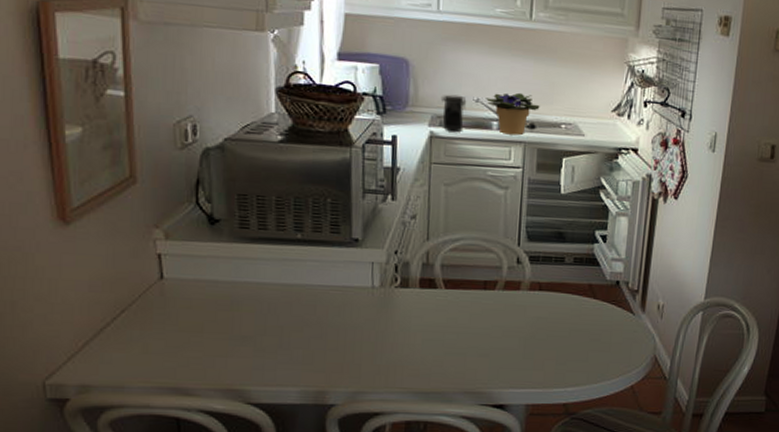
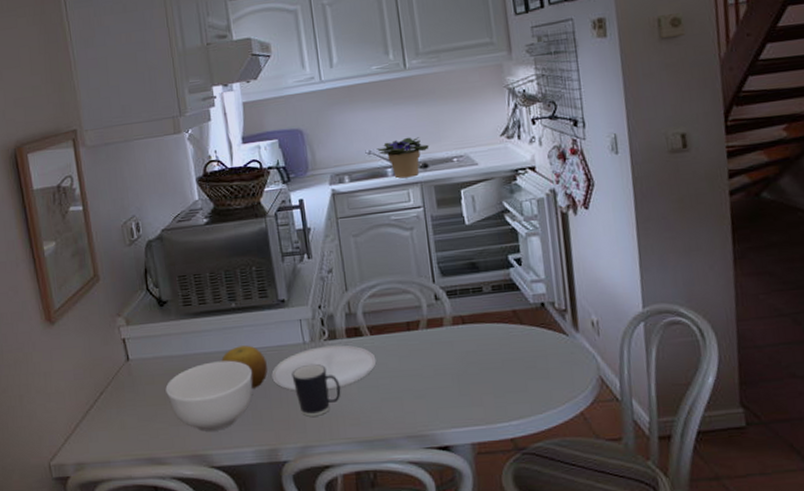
bowl: none [204,293,309,367] -> present [165,360,253,432]
fruit: none [276,280,328,327] -> present [221,345,268,389]
plate: none [331,293,447,338] -> present [271,345,377,391]
mug: none [353,309,405,363] -> present [291,363,341,417]
jar: present [440,94,467,132] -> none [336,151,361,187]

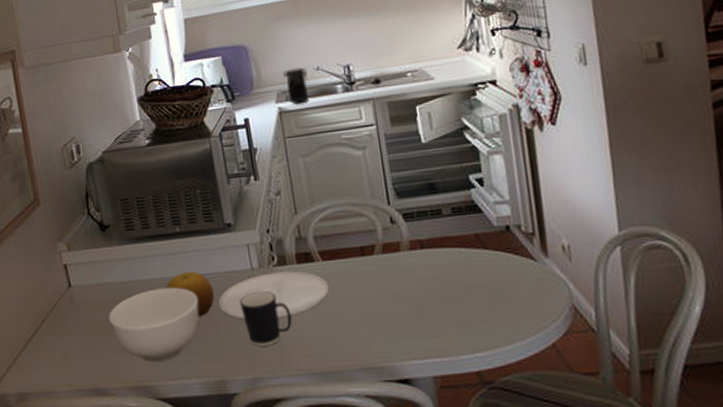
jar: none [336,151,361,187] -> present [282,67,310,105]
potted flower: present [376,137,429,179] -> none [324,51,381,96]

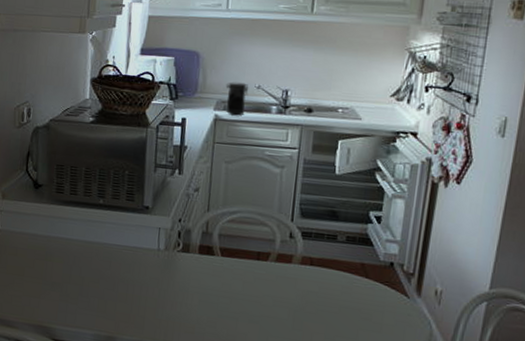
bowl: present [108,287,200,362] -> none [25,247,106,310]
fruit: present [166,271,214,317] -> none [80,239,121,280]
plate: present [218,271,329,320] -> none [122,256,222,297]
mug: present [239,290,292,347] -> none [141,269,184,318]

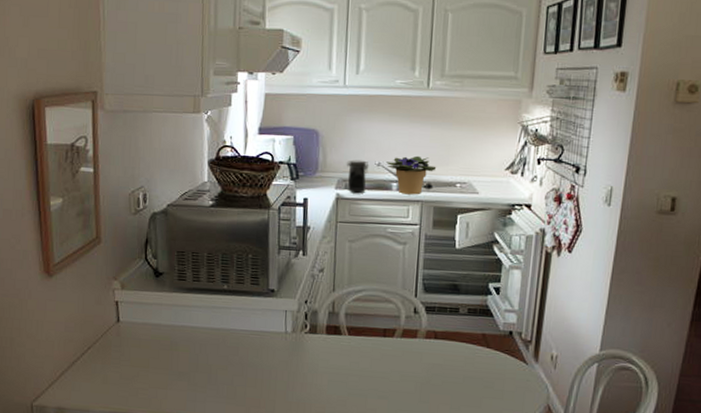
potted flower: none [265,79,318,119] -> present [385,155,437,195]

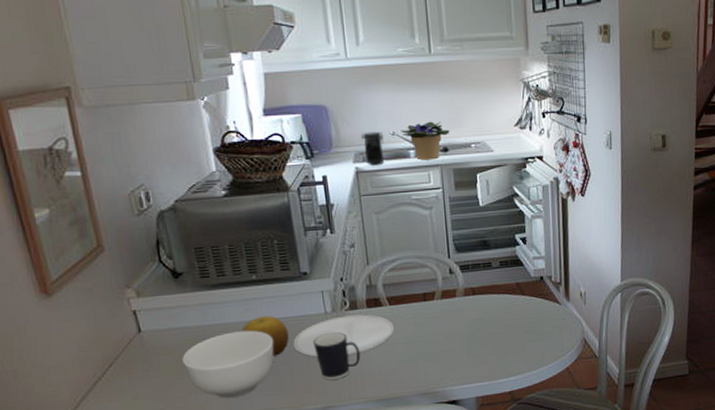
bowl: none [150,335,233,399] -> present [182,330,274,398]
fruit: none [206,325,248,366] -> present [241,316,289,356]
plate: none [251,338,350,379] -> present [293,314,395,358]
mug: none [269,352,313,400] -> present [313,332,361,380]

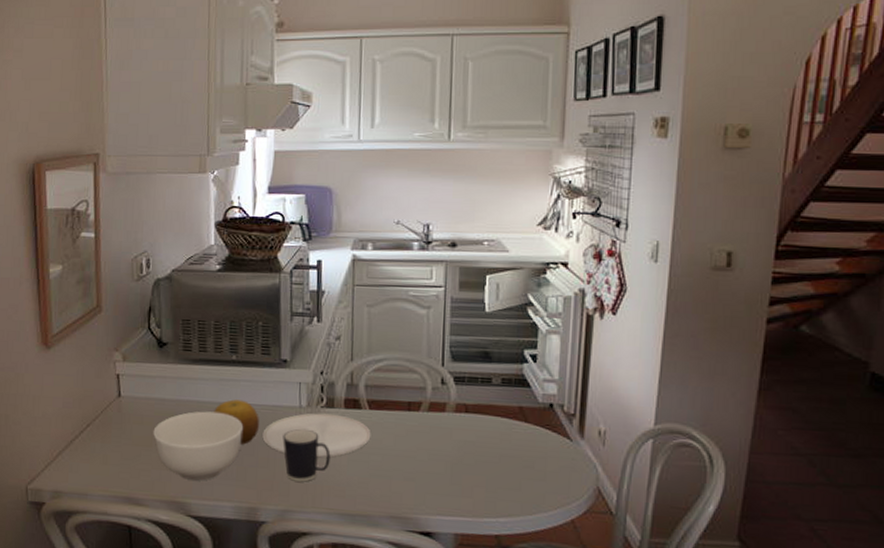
jar: present [360,131,385,166] -> none [362,218,388,255]
potted flower: present [399,121,450,161] -> none [405,212,461,255]

